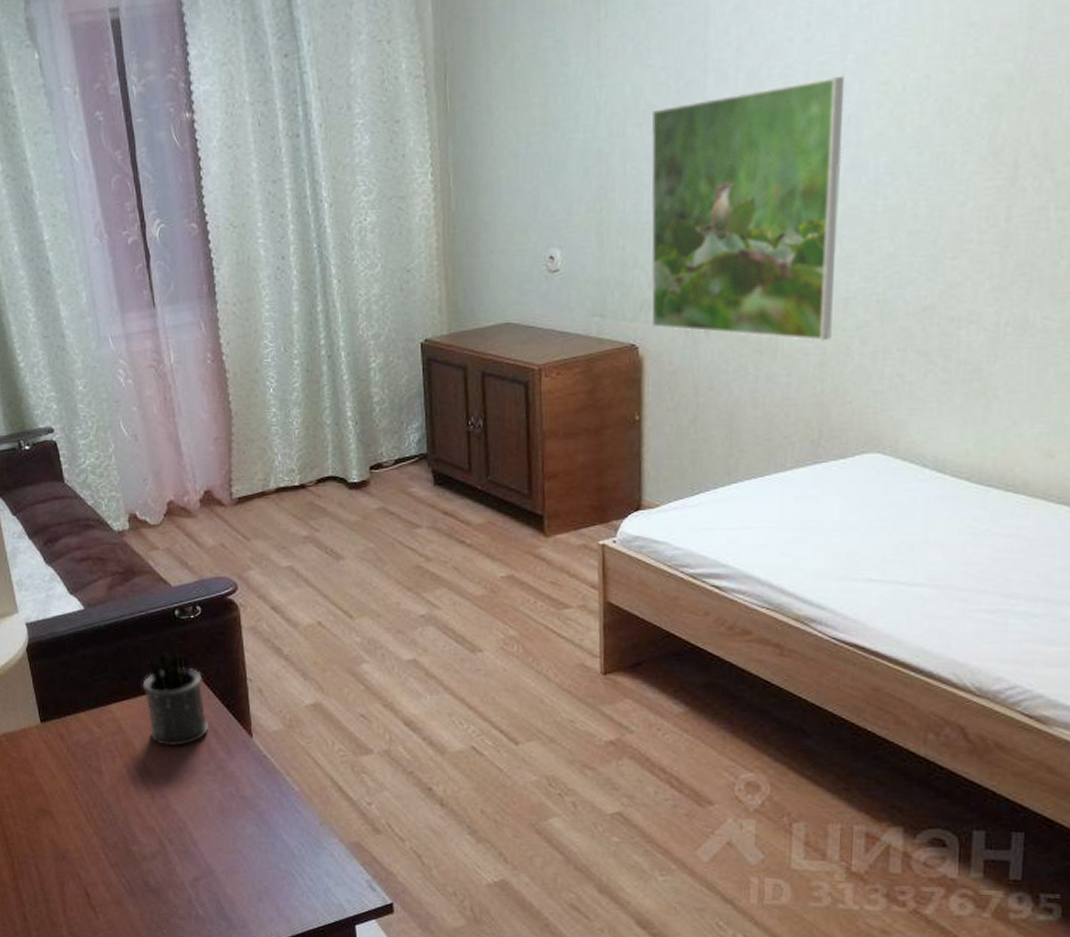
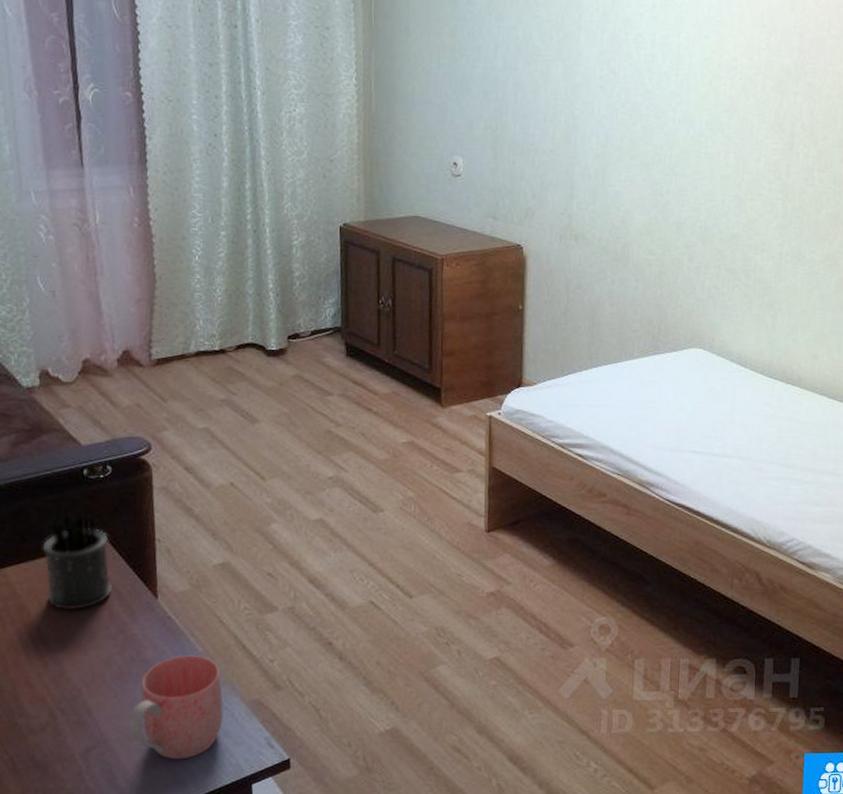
mug: none [233,794,323,896] -> present [129,655,223,760]
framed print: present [650,75,844,341] -> none [534,48,679,255]

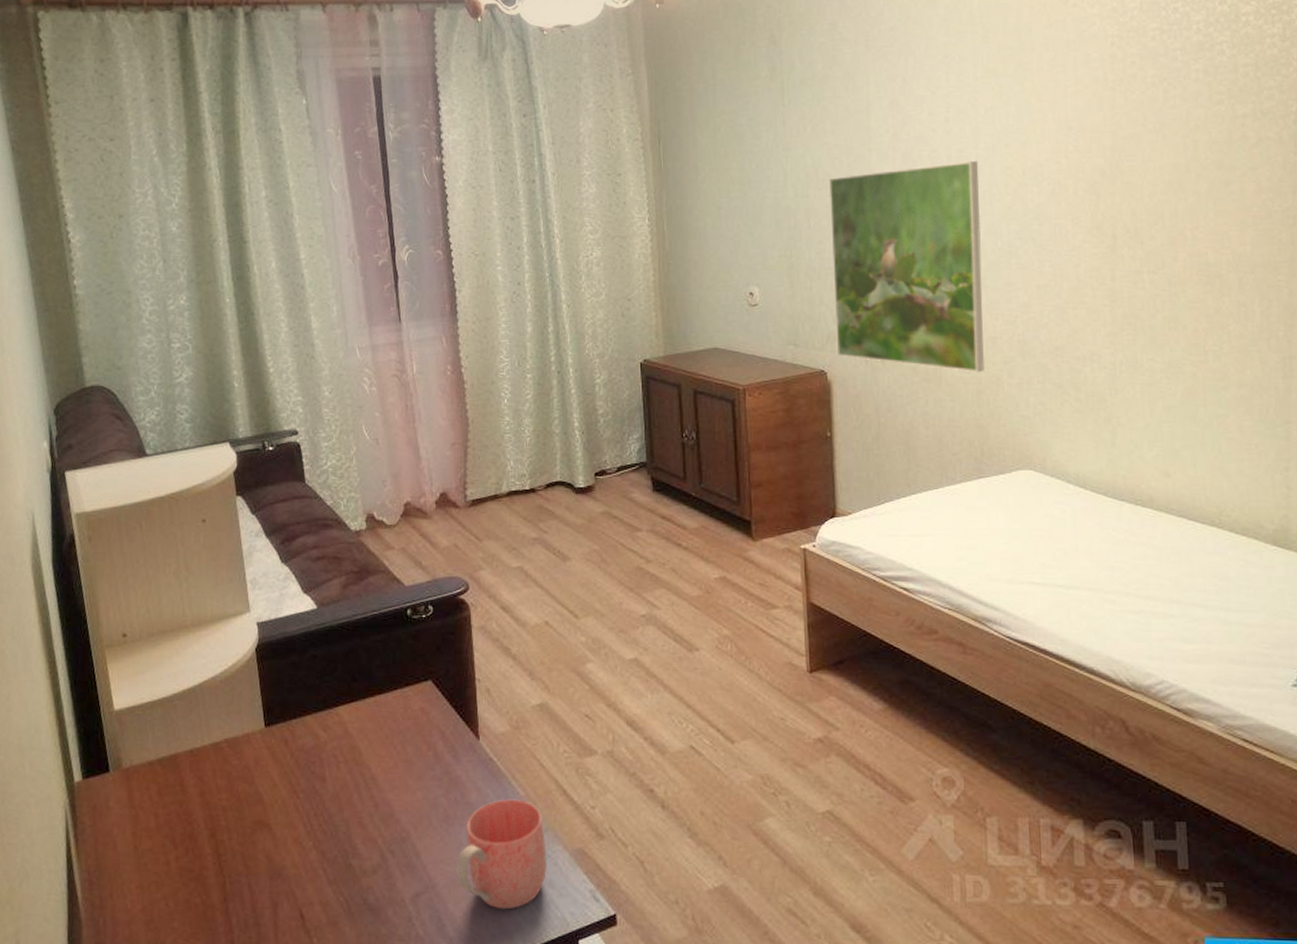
pen holder: present [42,510,112,611] -> none [371,649,436,751]
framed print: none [534,48,679,255] -> present [830,160,985,373]

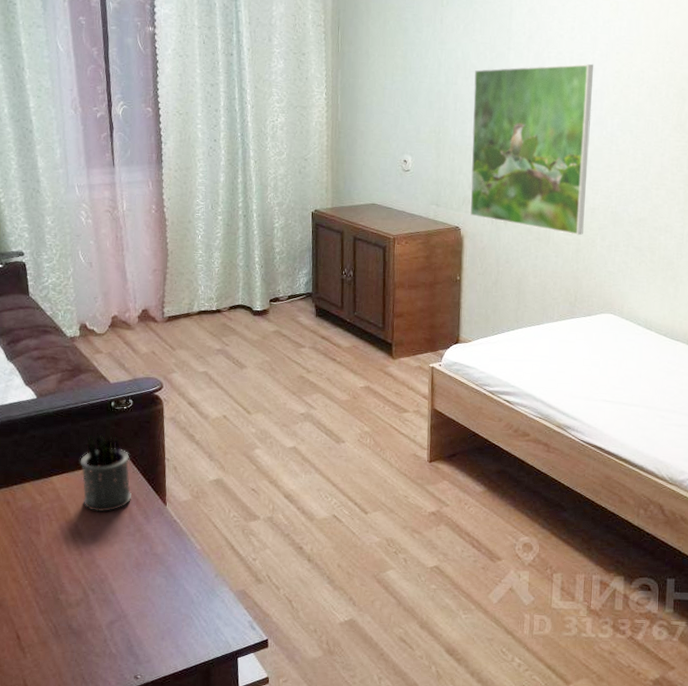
pen holder: none [371,649,436,751] -> present [80,433,132,513]
mug: present [456,799,547,910] -> none [143,551,216,635]

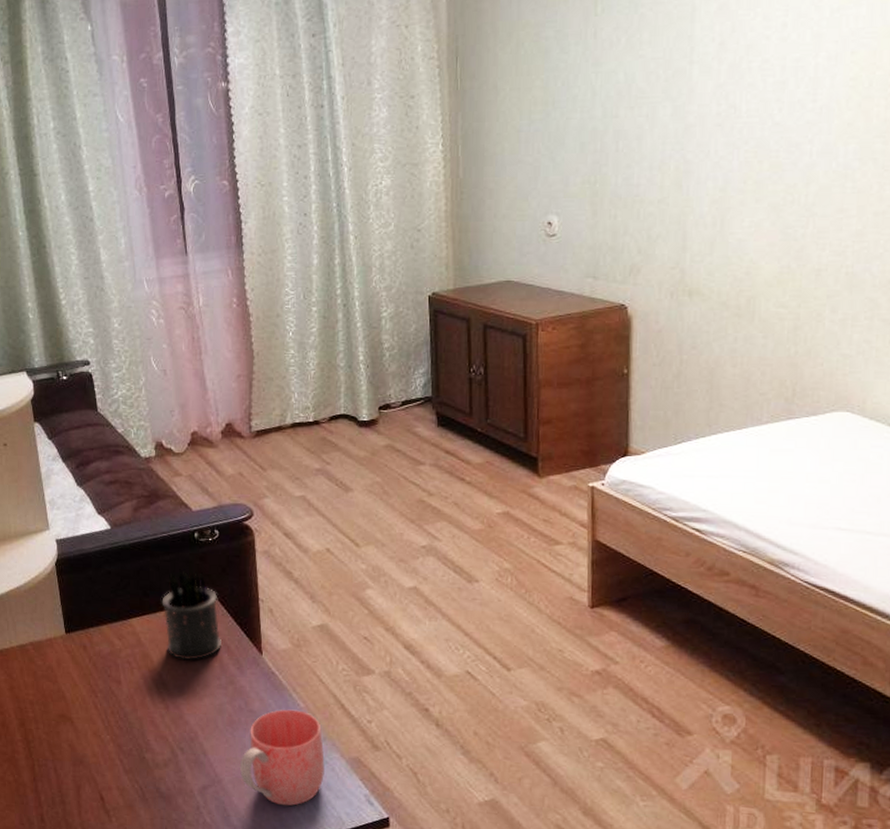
mug: none [143,551,216,635] -> present [240,709,325,806]
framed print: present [470,63,593,236] -> none [639,71,816,308]

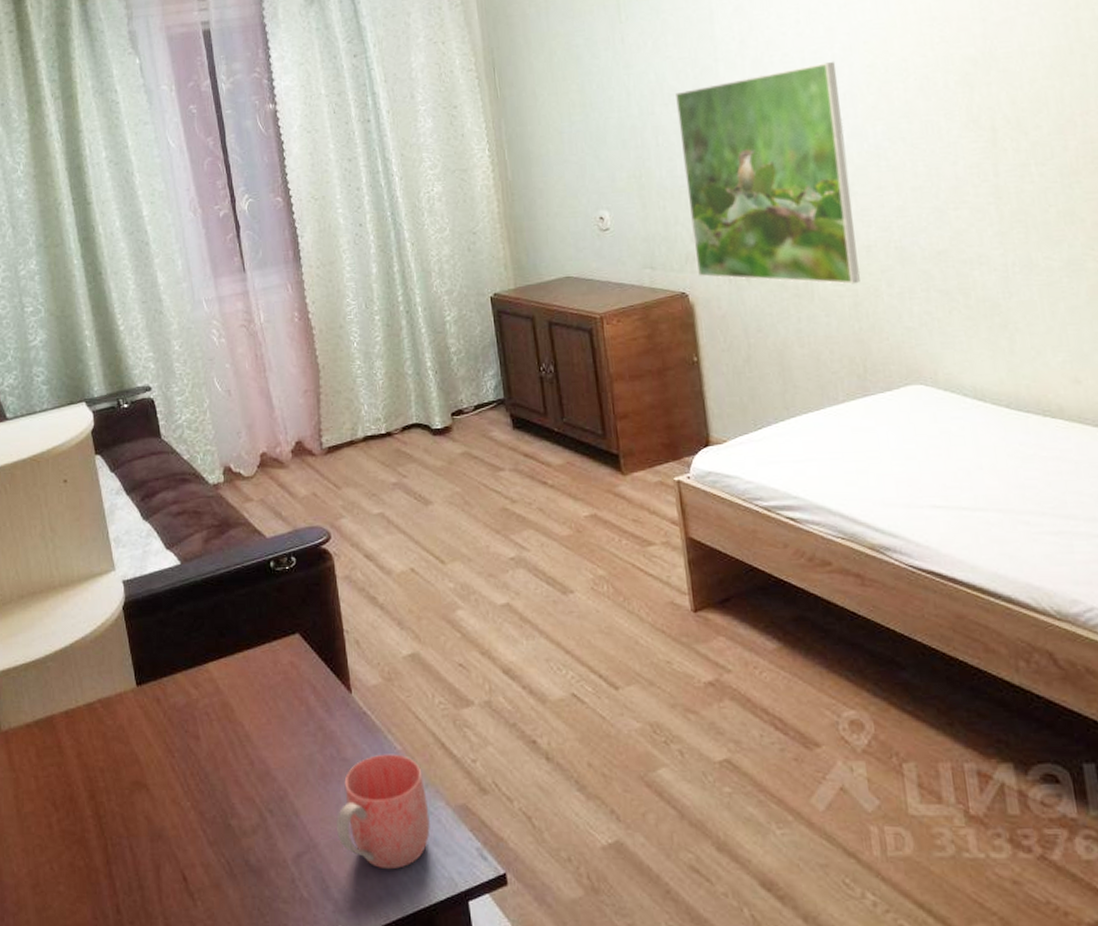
pen holder: present [161,569,221,661] -> none [239,603,307,707]
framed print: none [639,71,816,308] -> present [676,61,861,285]

